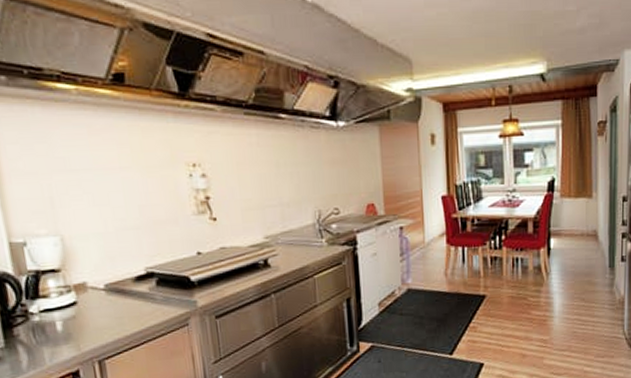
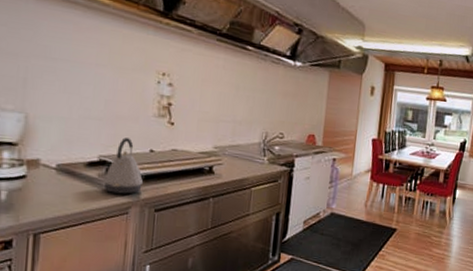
kettle: none [154,243,197,306] -> present [102,137,143,194]

